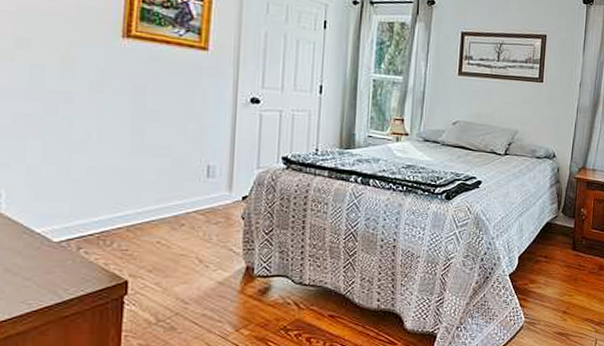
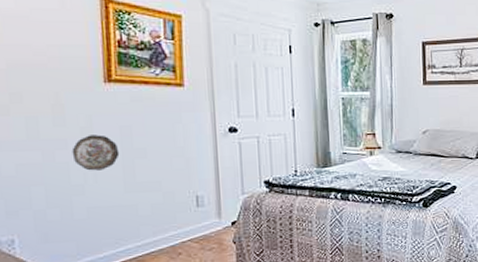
decorative plate: none [77,90,130,129] -> present [71,135,120,171]

